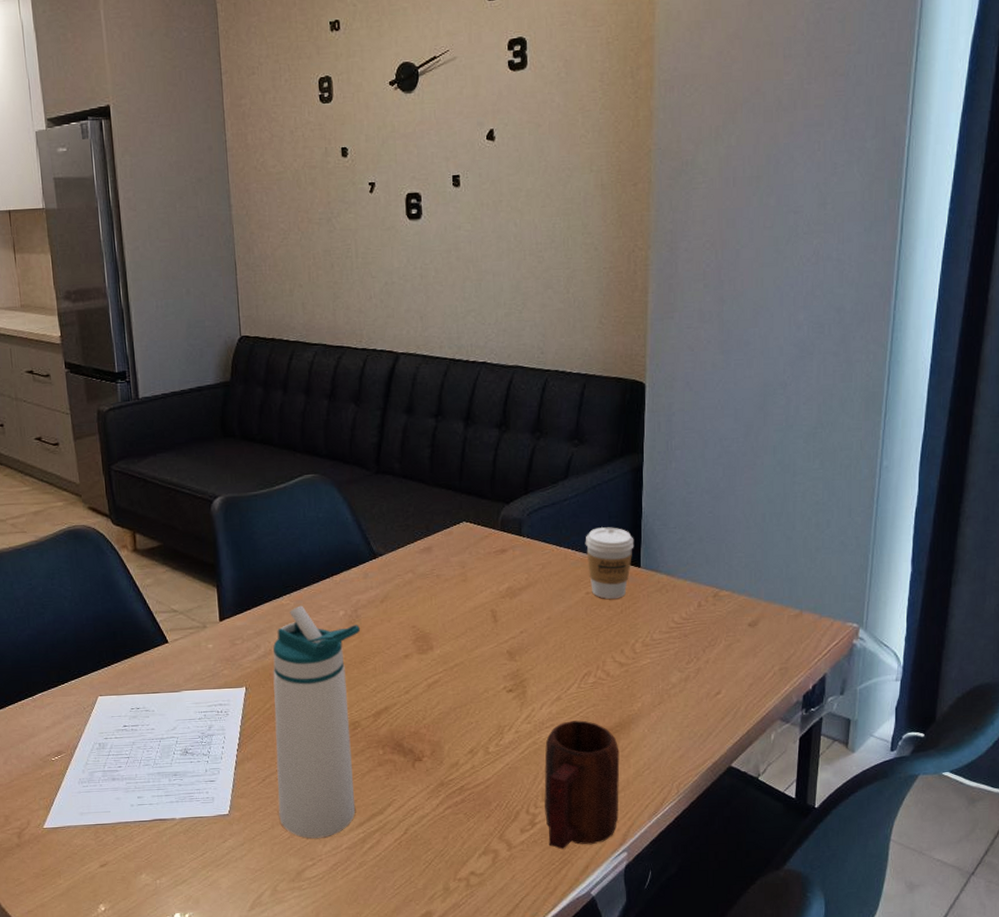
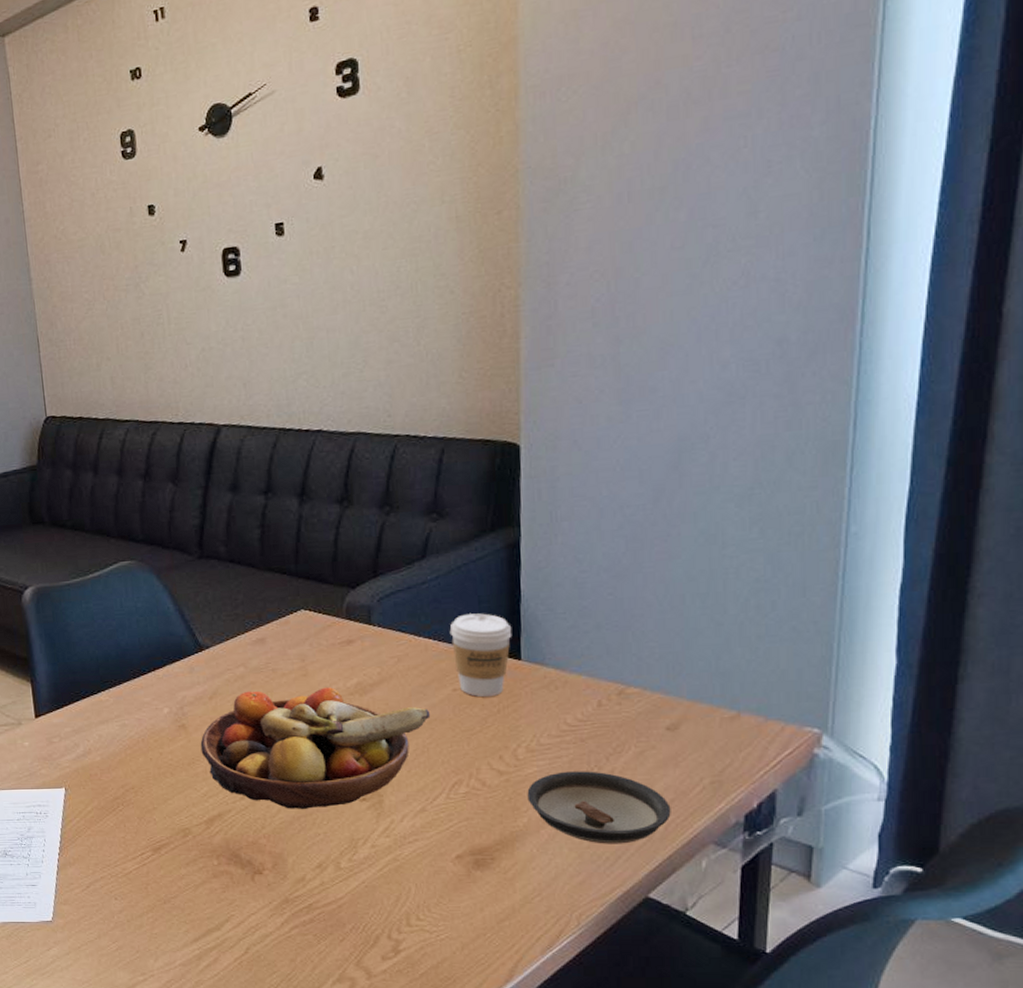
water bottle: present [273,605,361,839] -> none [93,702,189,952]
fruit bowl: none [371,591,567,701] -> present [200,687,431,809]
mug: present [544,720,620,850] -> none [408,836,503,983]
saucer: none [642,661,750,723] -> present [527,771,671,844]

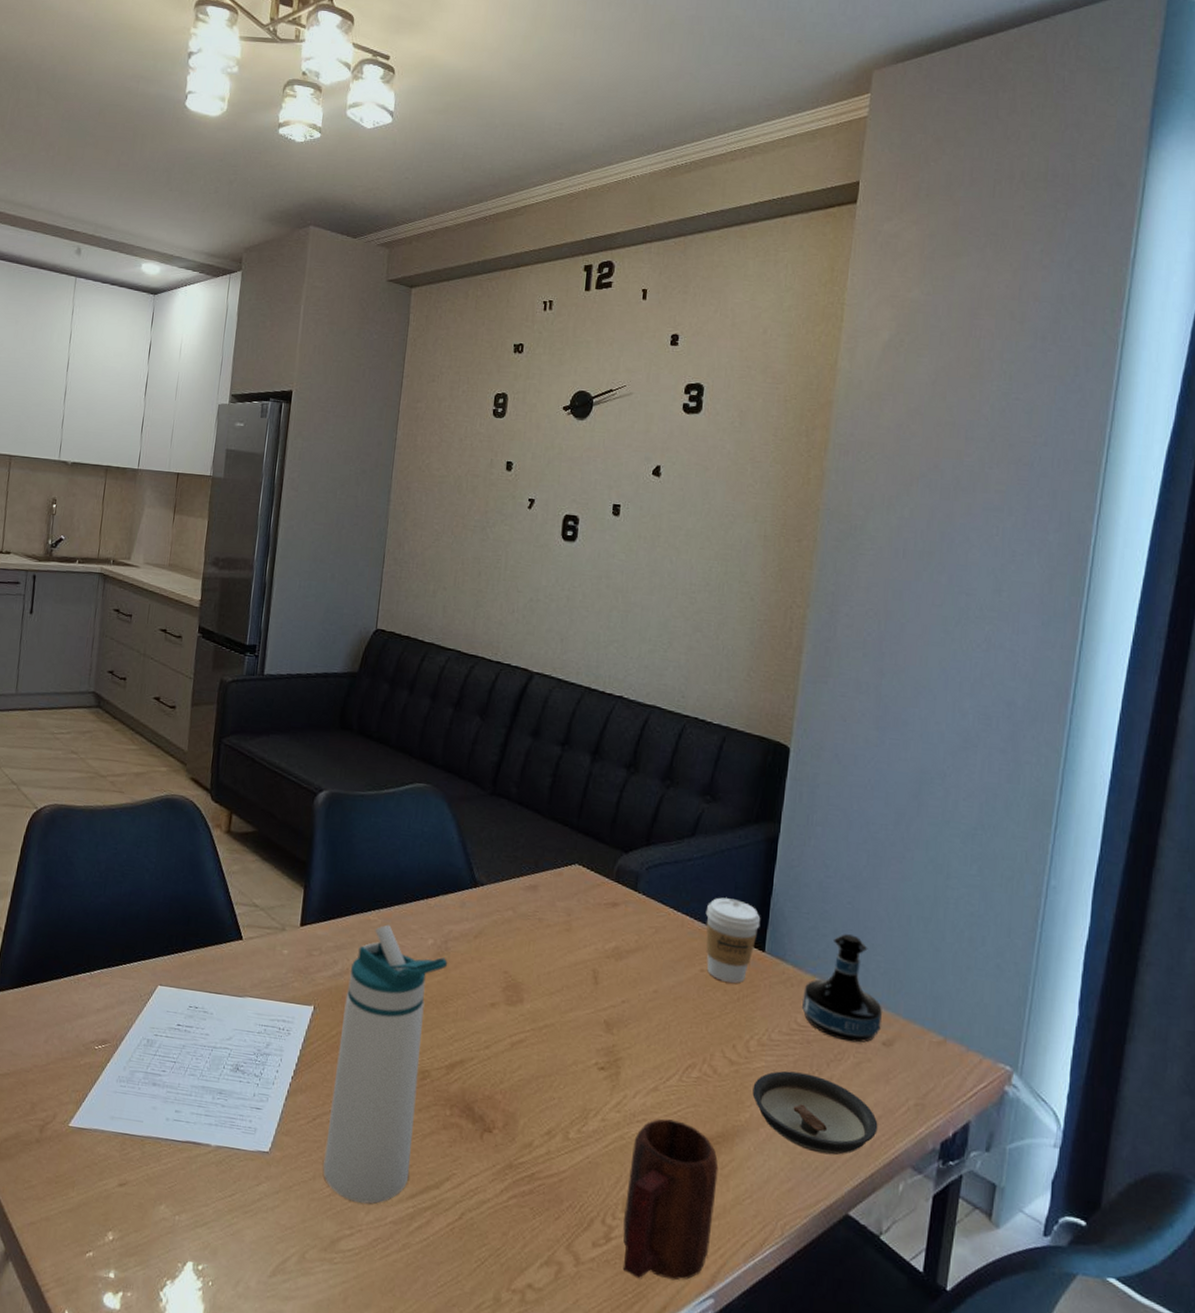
water bottle: none [93,702,189,952] -> present [323,924,448,1204]
fruit bowl: present [200,687,431,809] -> none [456,936,677,1071]
mug: none [408,836,503,983] -> present [622,1118,719,1281]
tequila bottle: none [570,626,662,733] -> present [802,934,882,1043]

